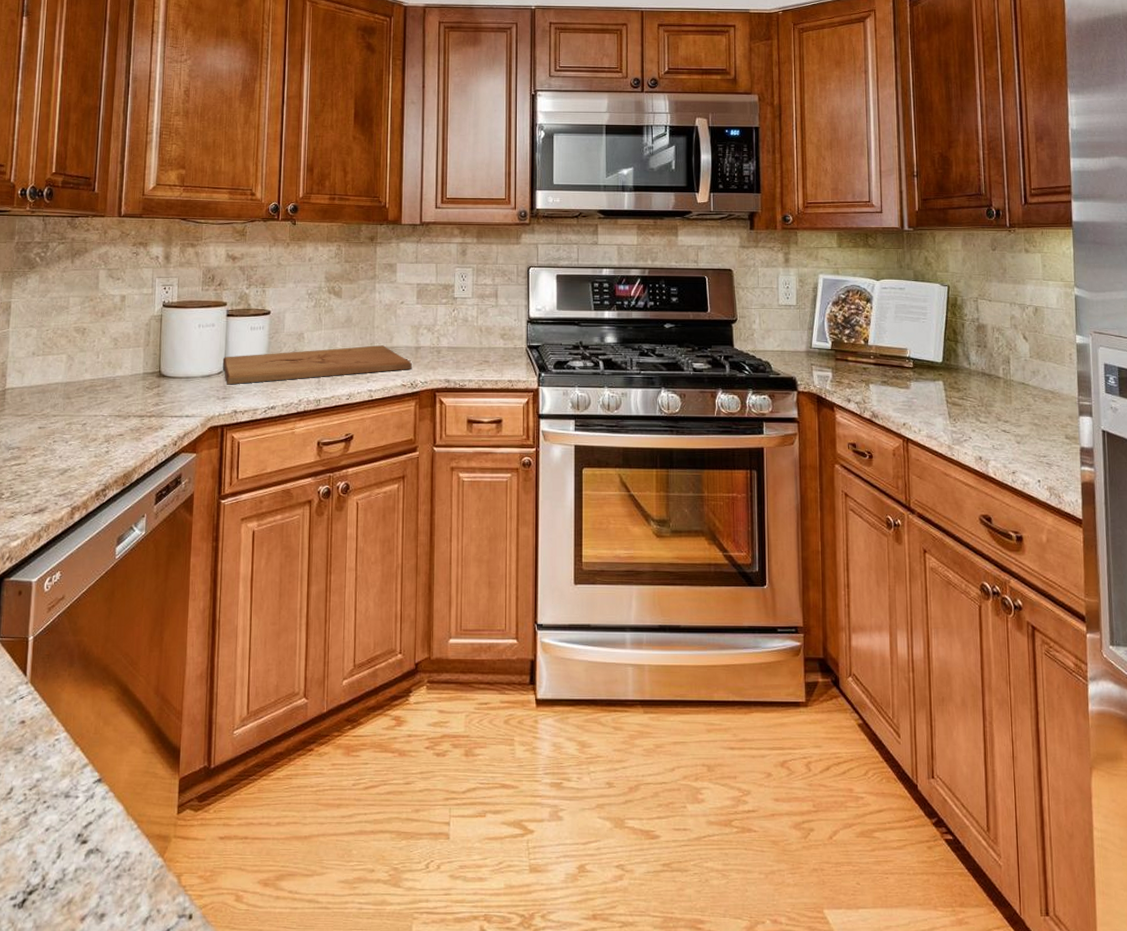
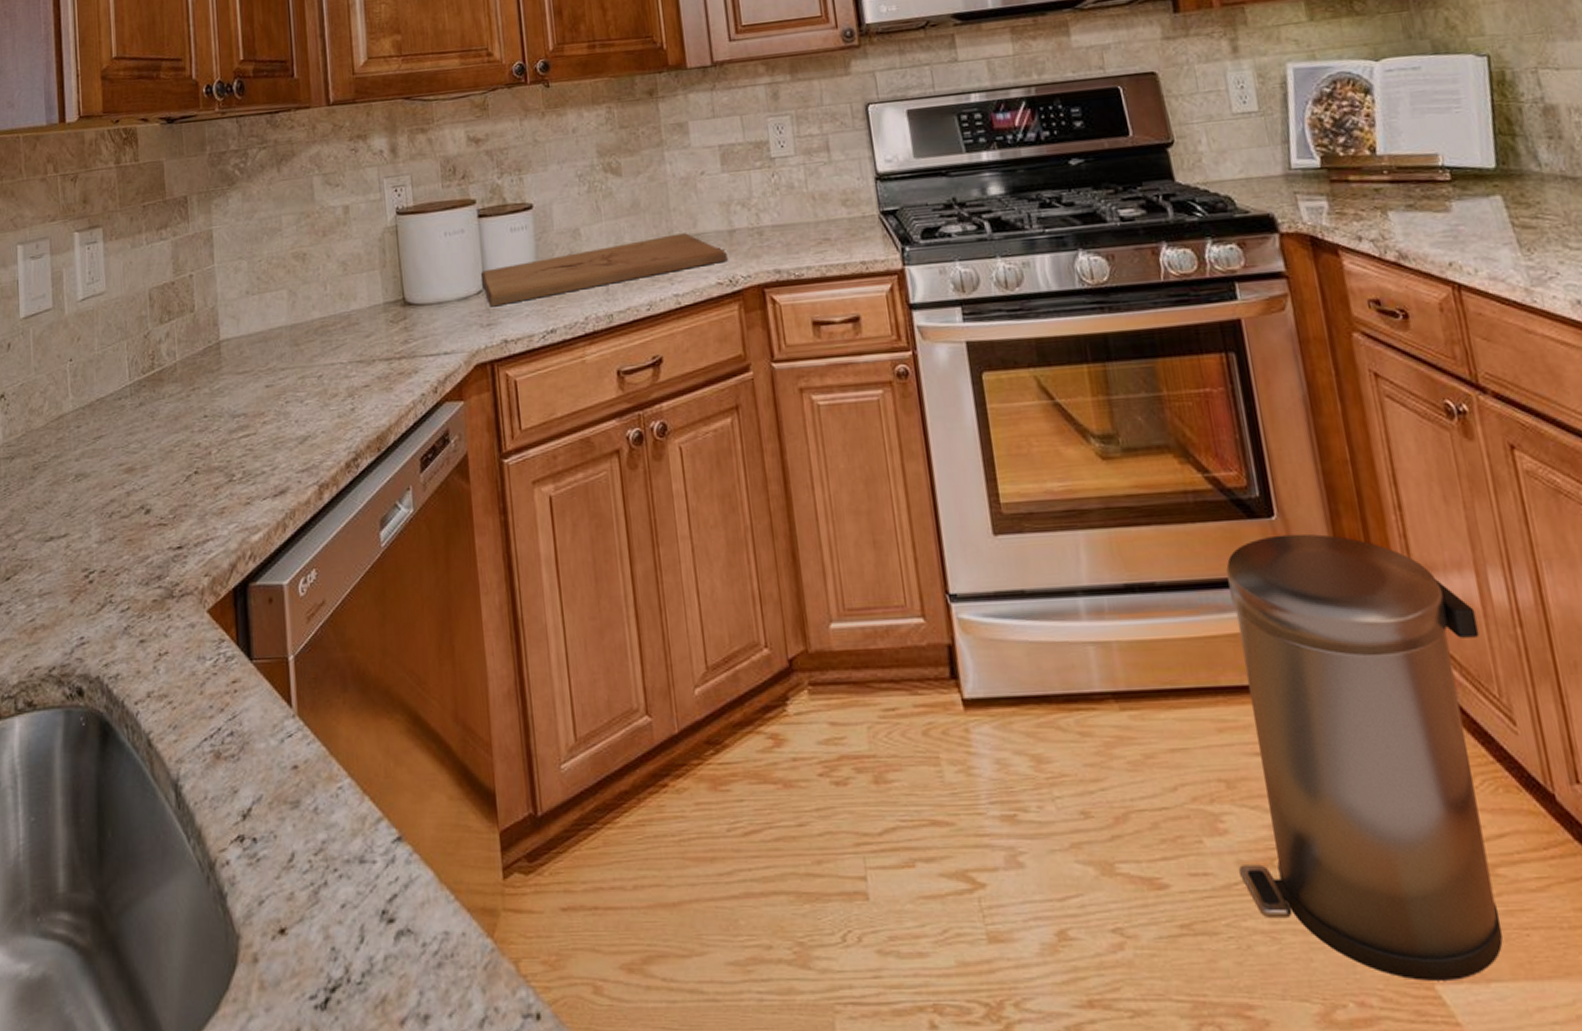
pedal bin: none [707,599,886,907] -> present [1226,533,1503,981]

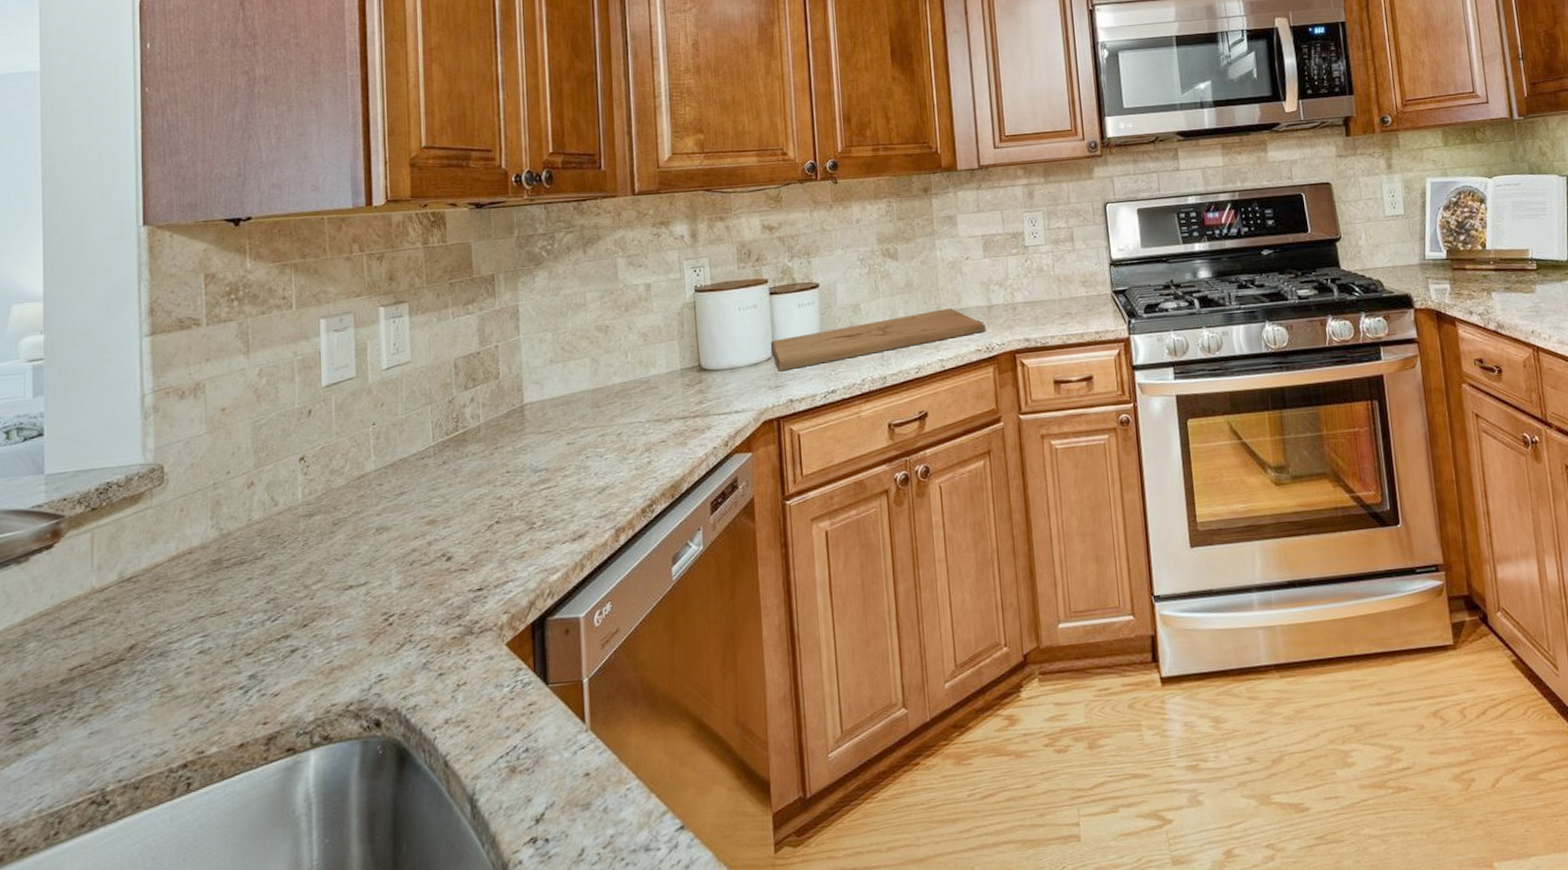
pedal bin: present [1226,533,1503,981] -> none [1360,536,1540,861]

